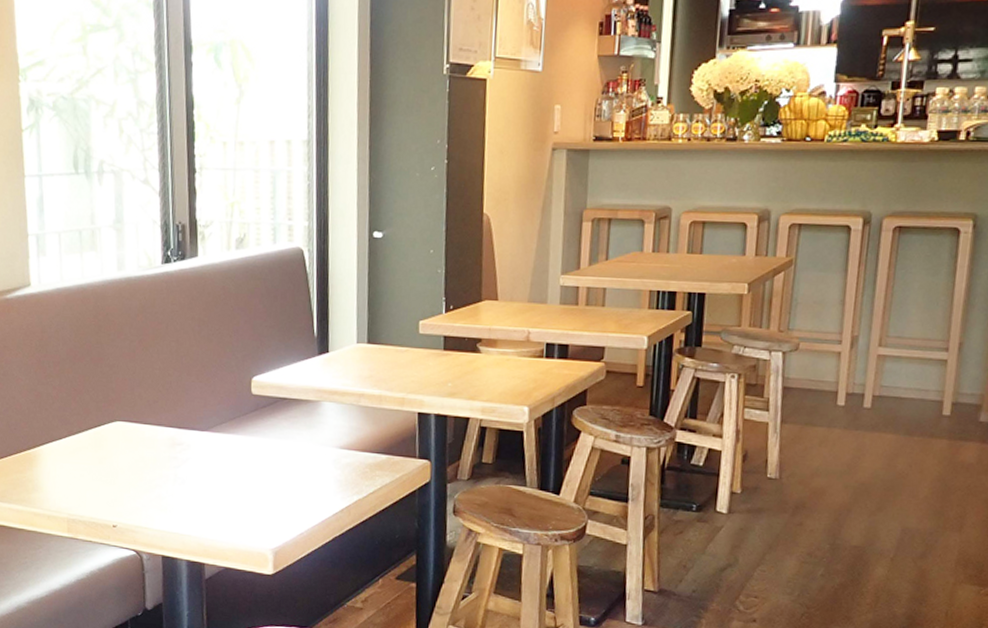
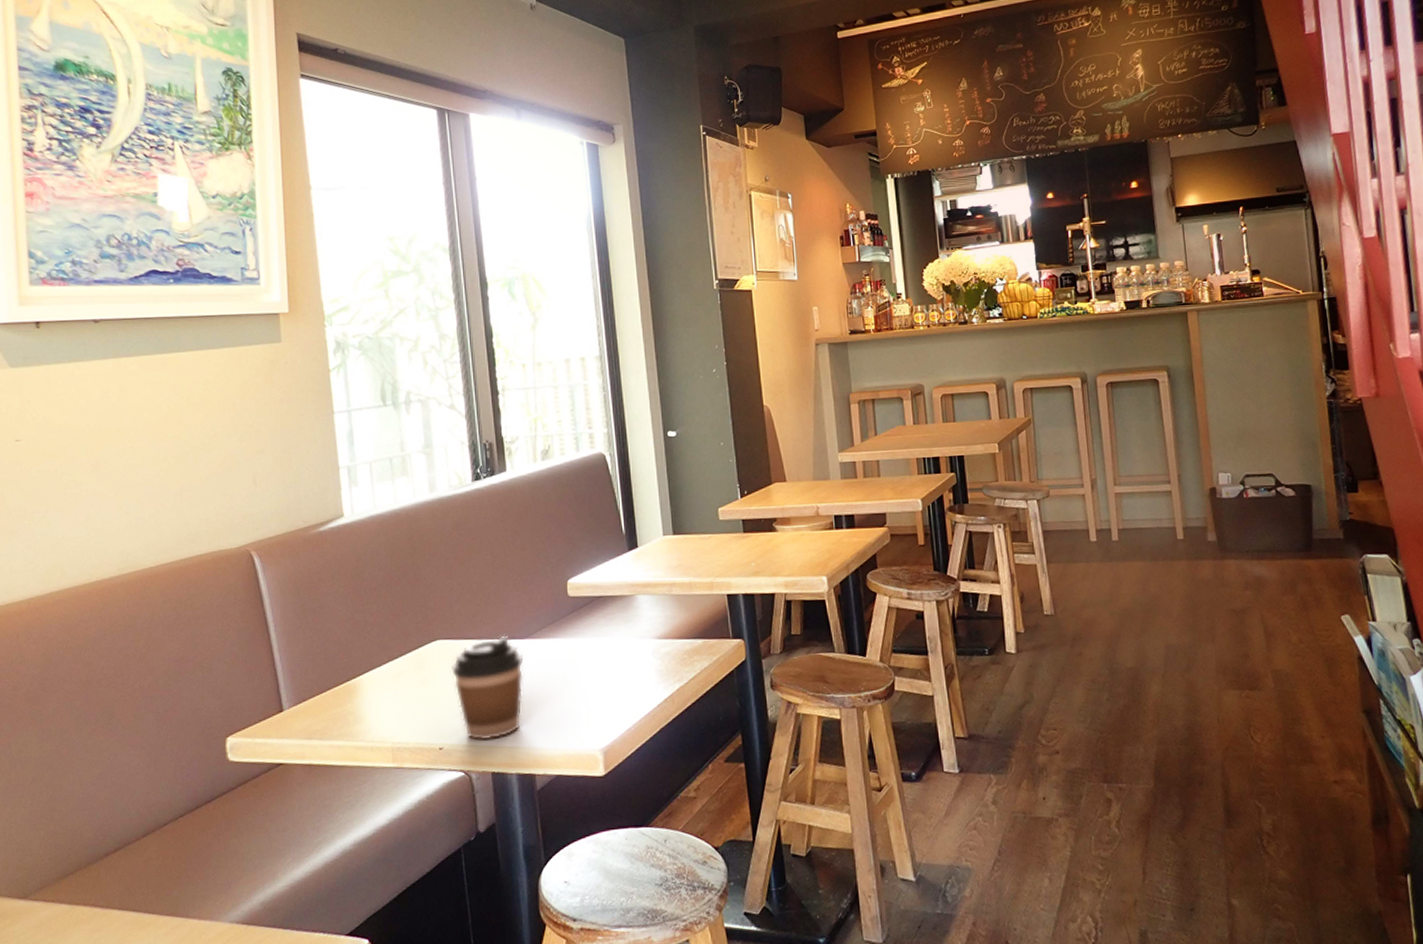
coffee cup: none [129,425,202,525] -> present [452,635,524,741]

